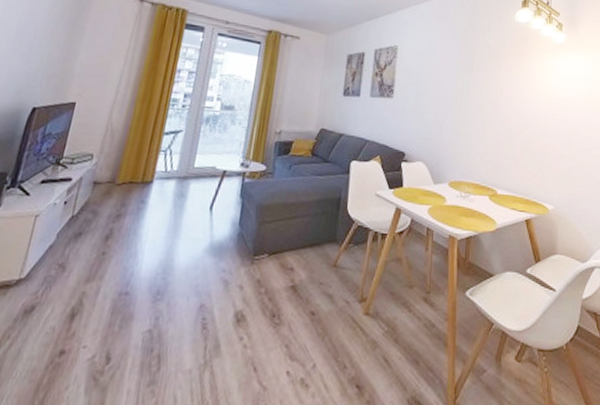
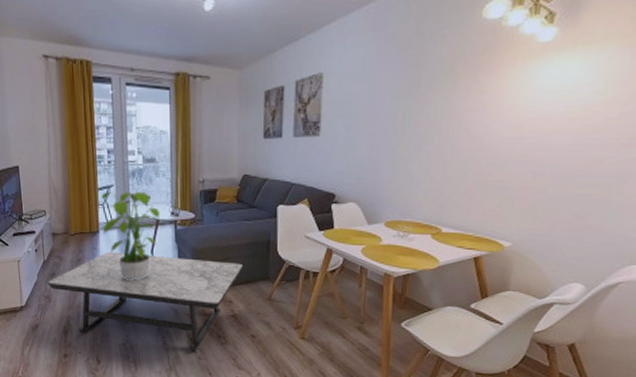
coffee table: none [68,206,311,339] -> present [48,252,244,353]
potted plant: none [157,135,229,243] -> present [101,188,161,281]

